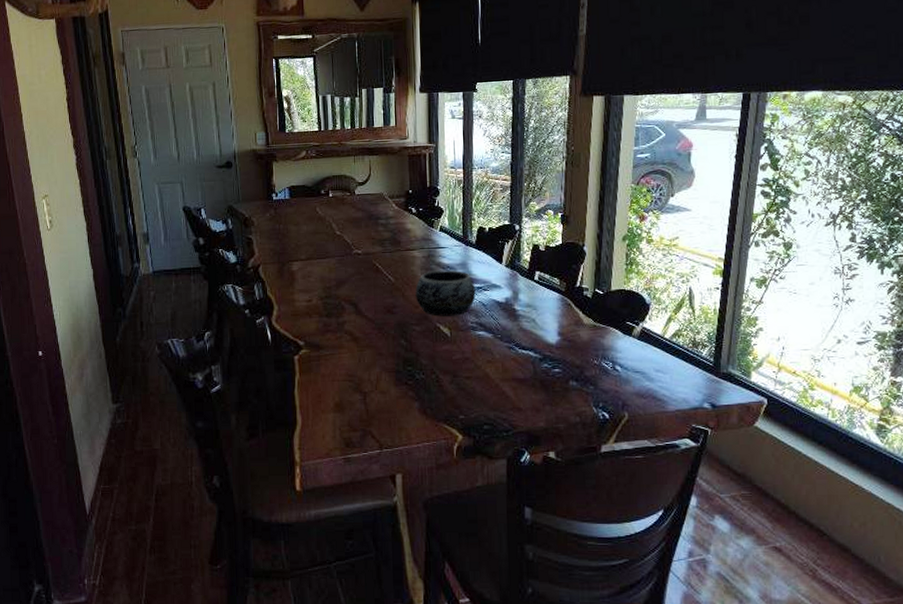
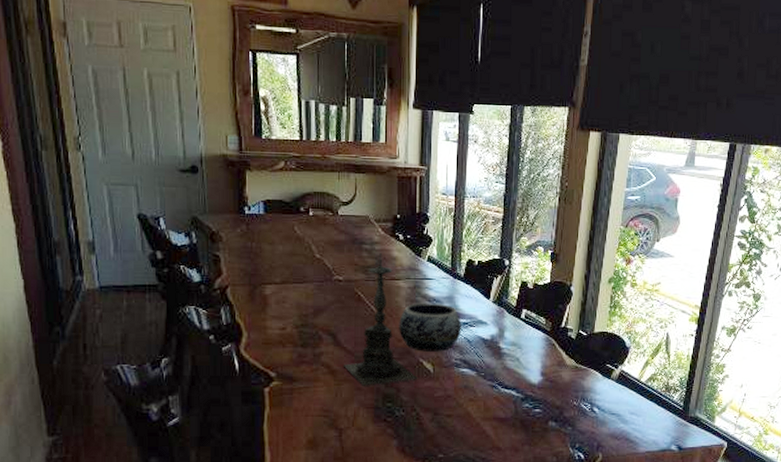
candle holder: none [364,227,436,351] -> present [343,253,418,386]

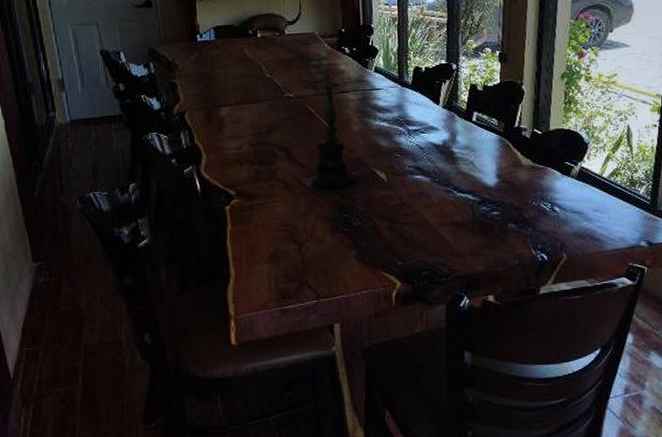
decorative bowl: present [399,302,461,352] -> none [350,112,413,161]

